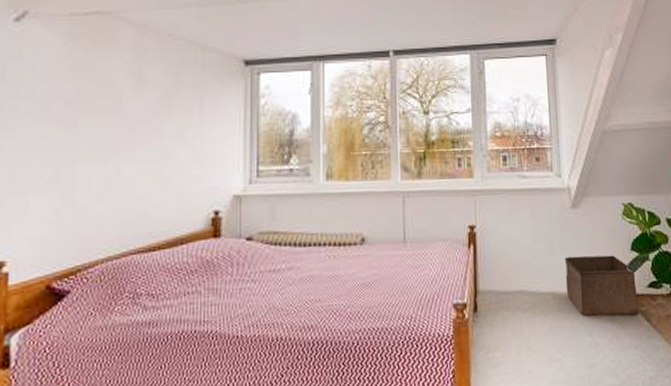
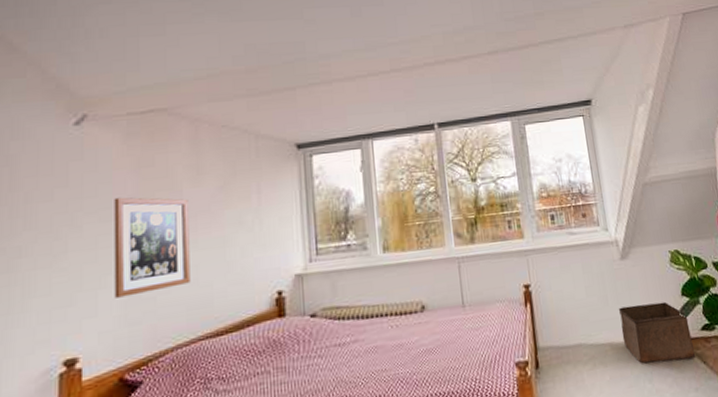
wall art: none [46,100,128,204] -> present [114,197,191,298]

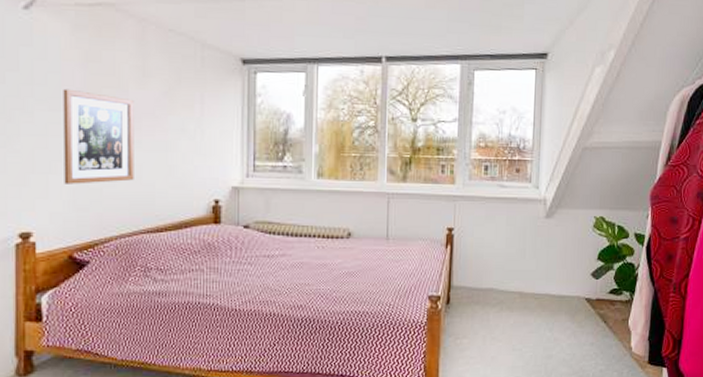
storage bin: present [618,301,696,364] -> none [532,261,599,318]

